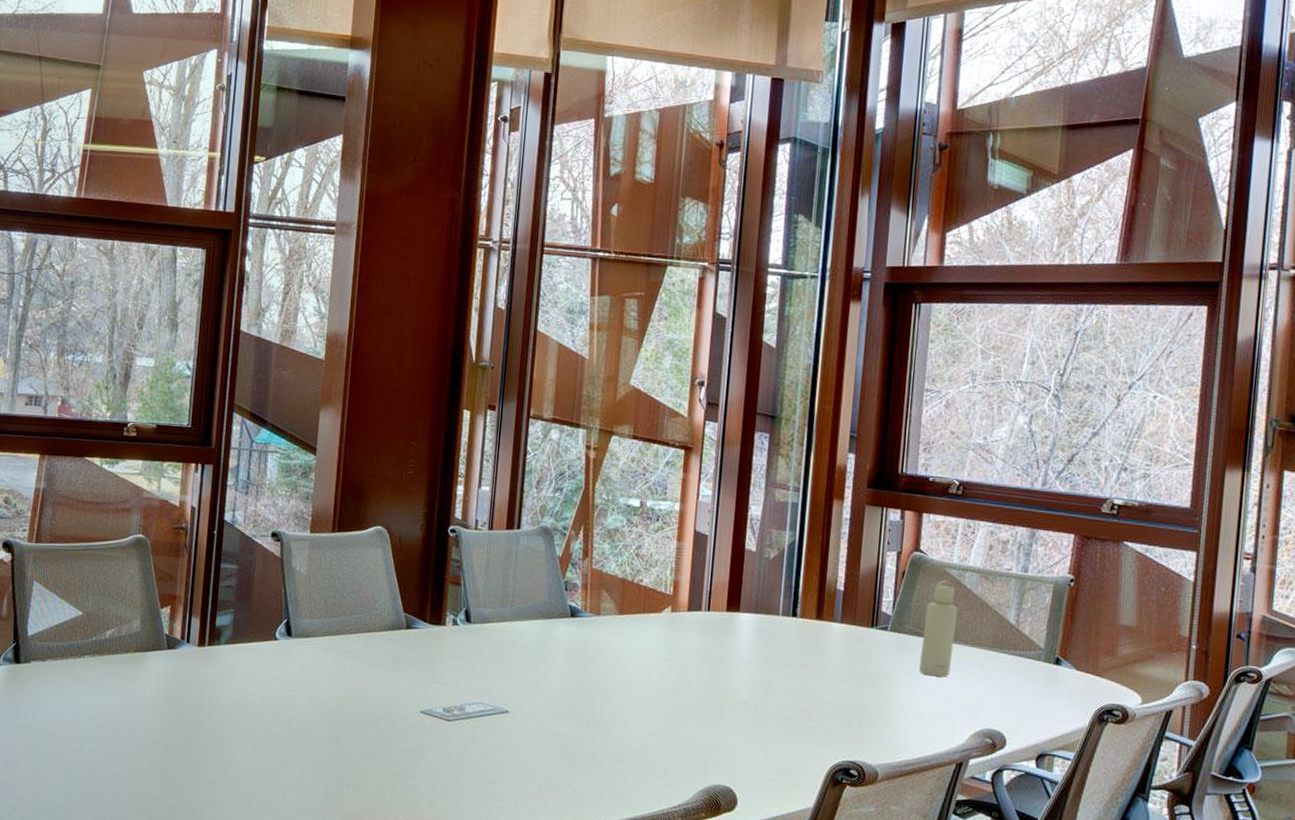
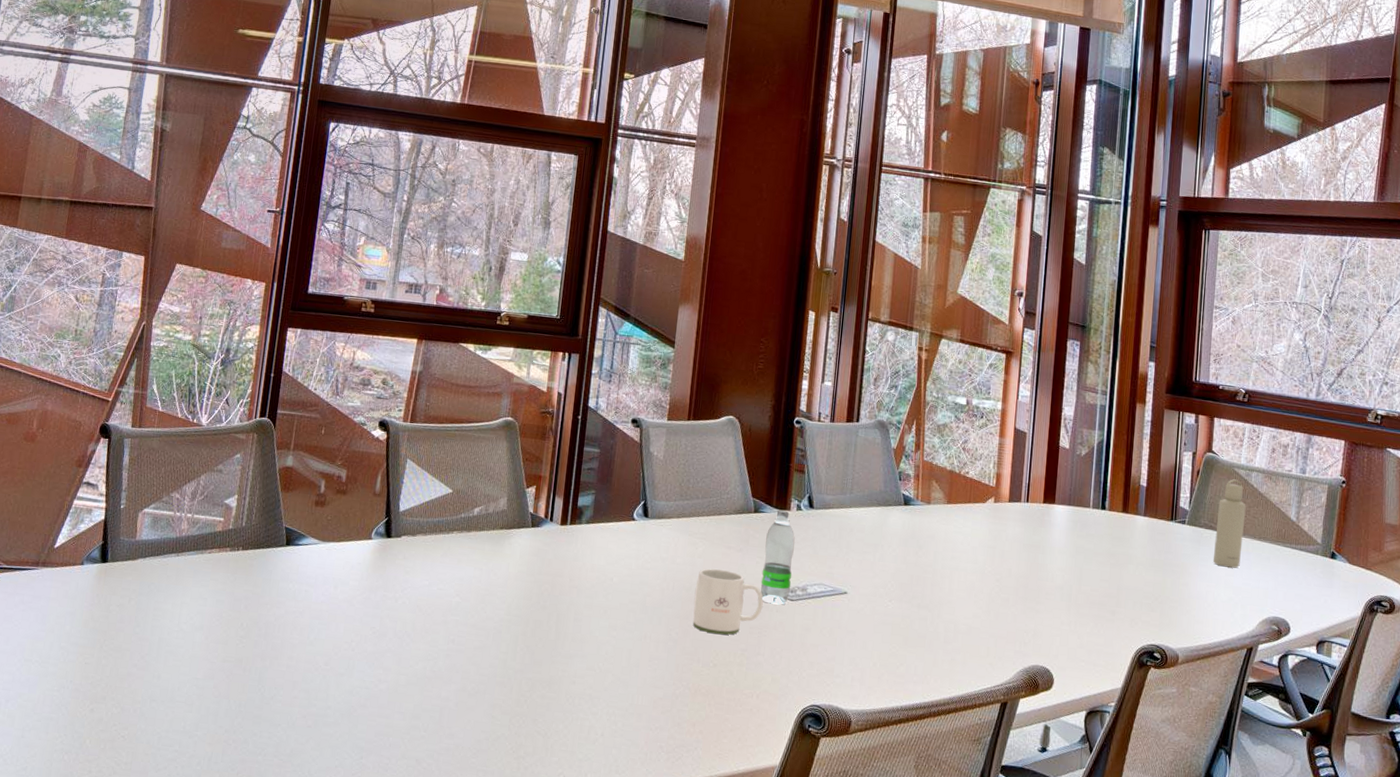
mug: none [341,689,418,758] -> present [692,568,764,635]
bottle: none [414,625,452,726] -> present [760,510,796,605]

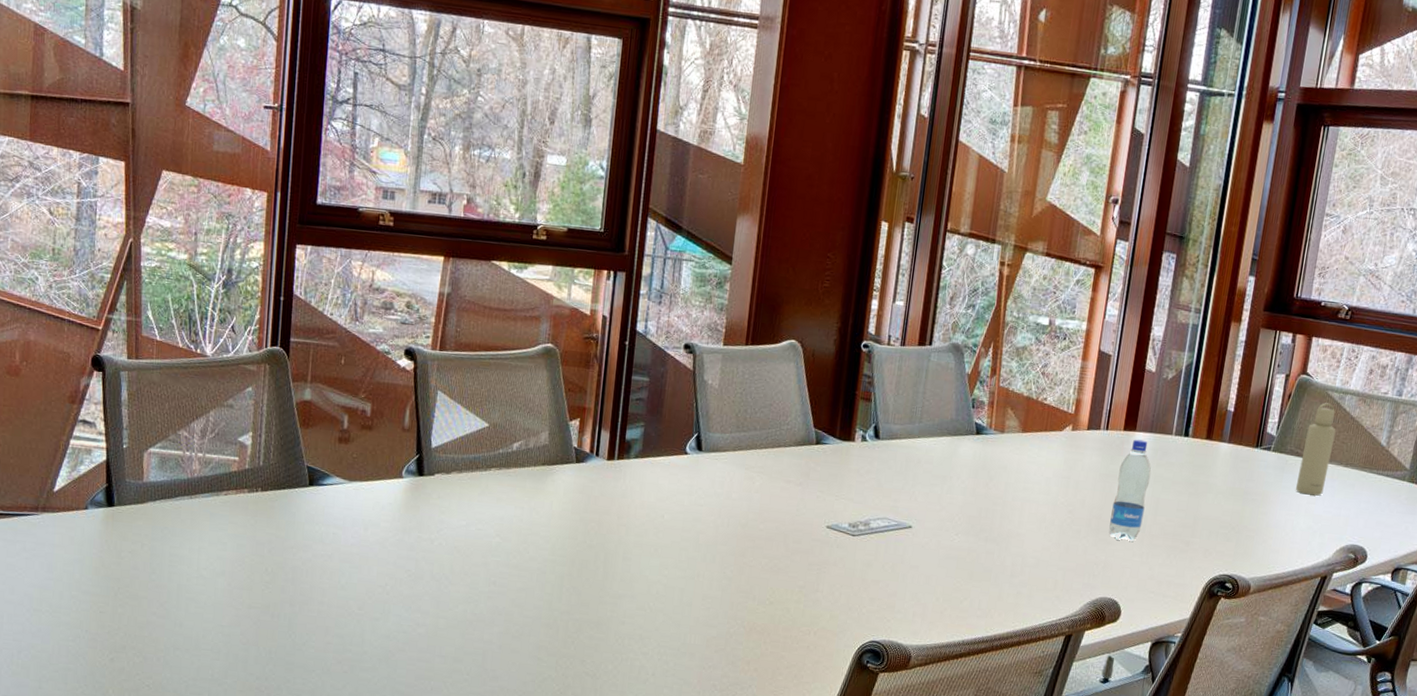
mug: present [692,568,764,635] -> none [748,504,824,572]
bottle: present [760,510,796,605] -> none [820,441,859,541]
bottle: none [1036,511,1073,611] -> present [1108,439,1151,542]

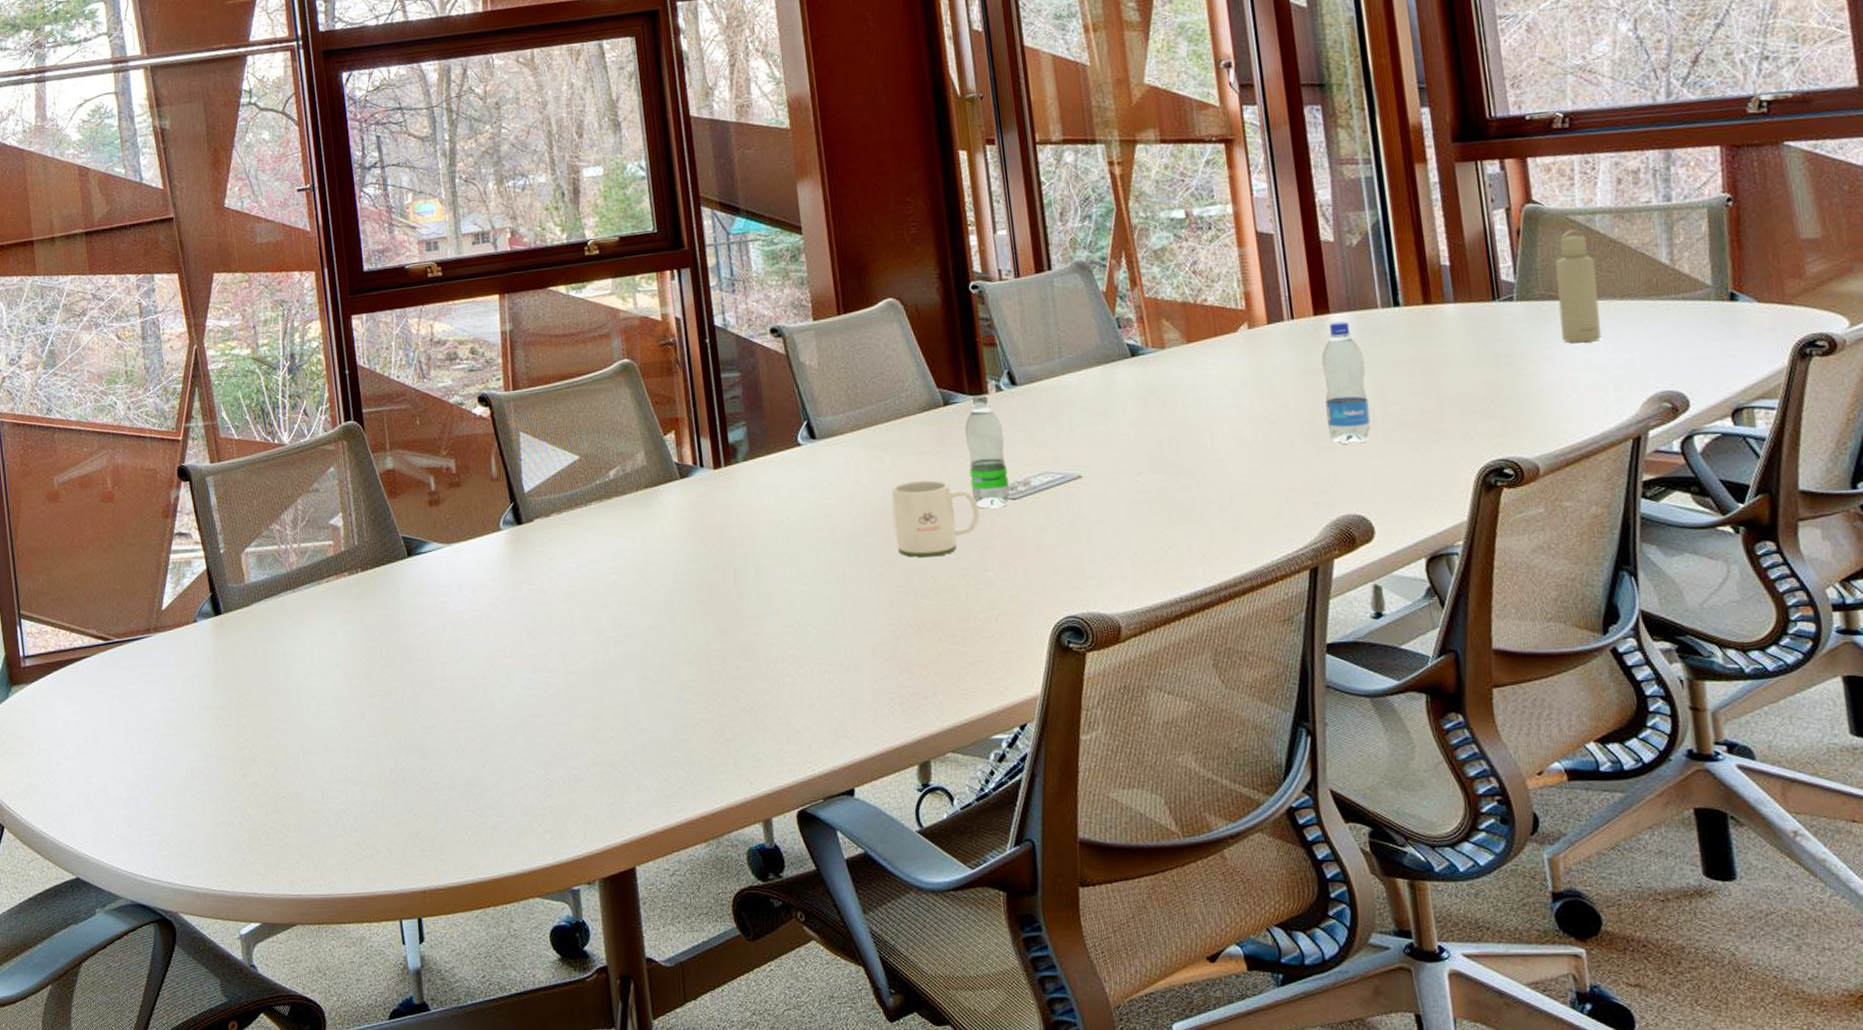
mug: none [748,504,824,572] -> present [891,480,980,558]
bottle: none [820,441,859,541] -> present [964,395,1010,509]

